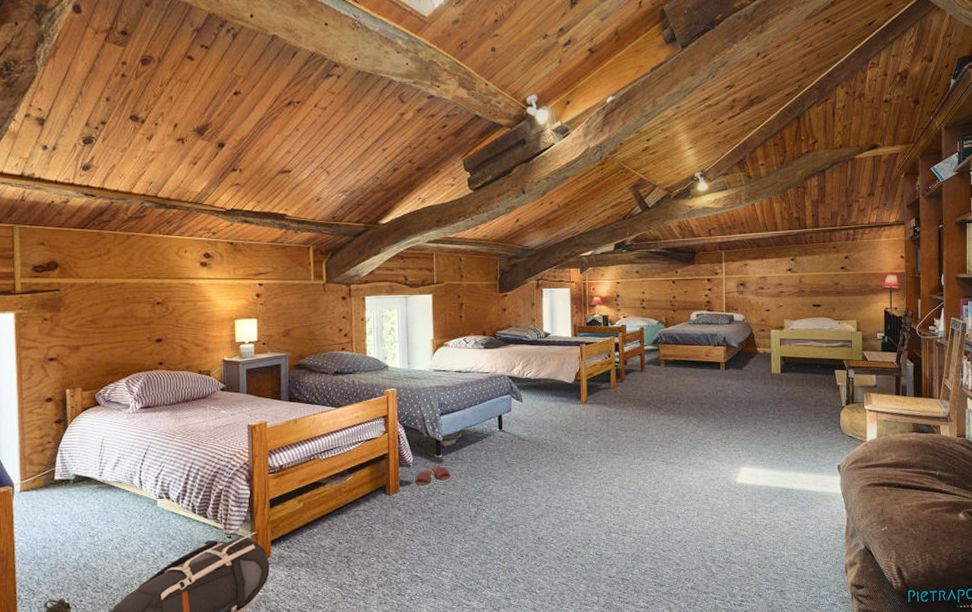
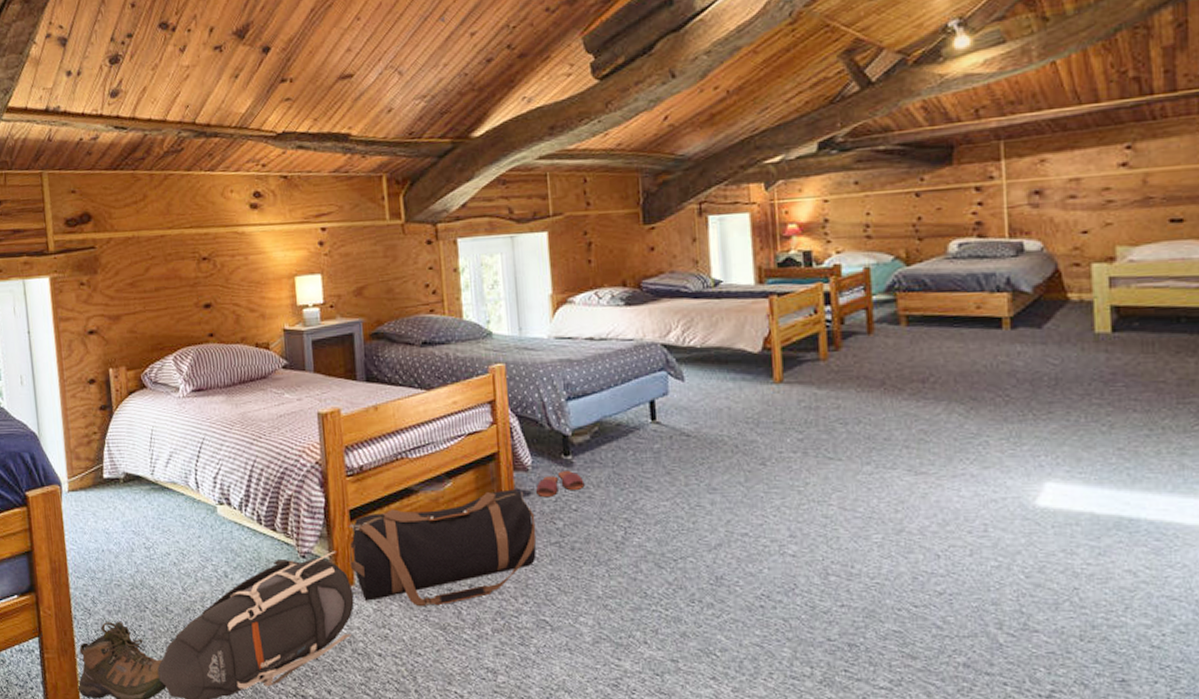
duffel bag: none [267,480,414,571] -> present [348,489,537,606]

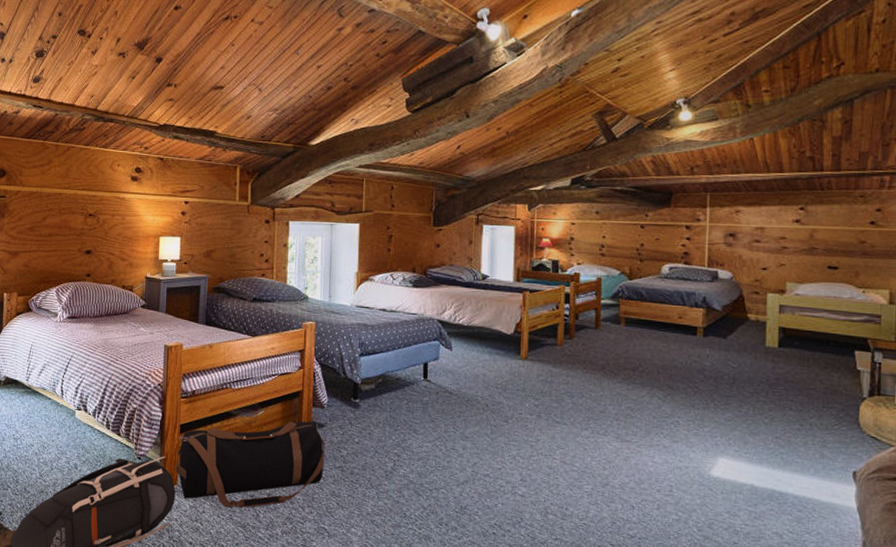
slippers: present [536,471,585,498] -> none [329,411,367,431]

